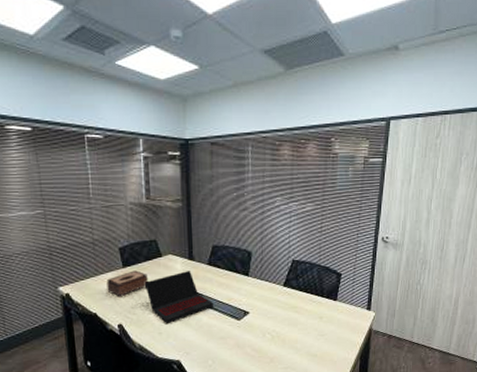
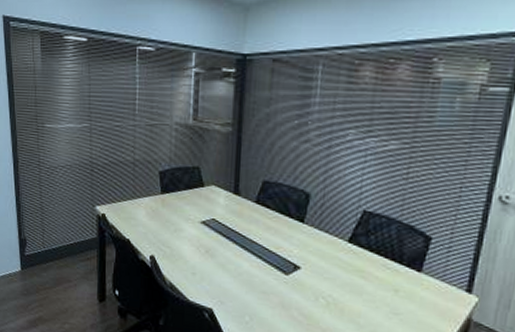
tissue box: present [106,270,148,297] -> none [143,198,186,226]
laptop: present [144,271,213,325] -> none [181,206,257,265]

